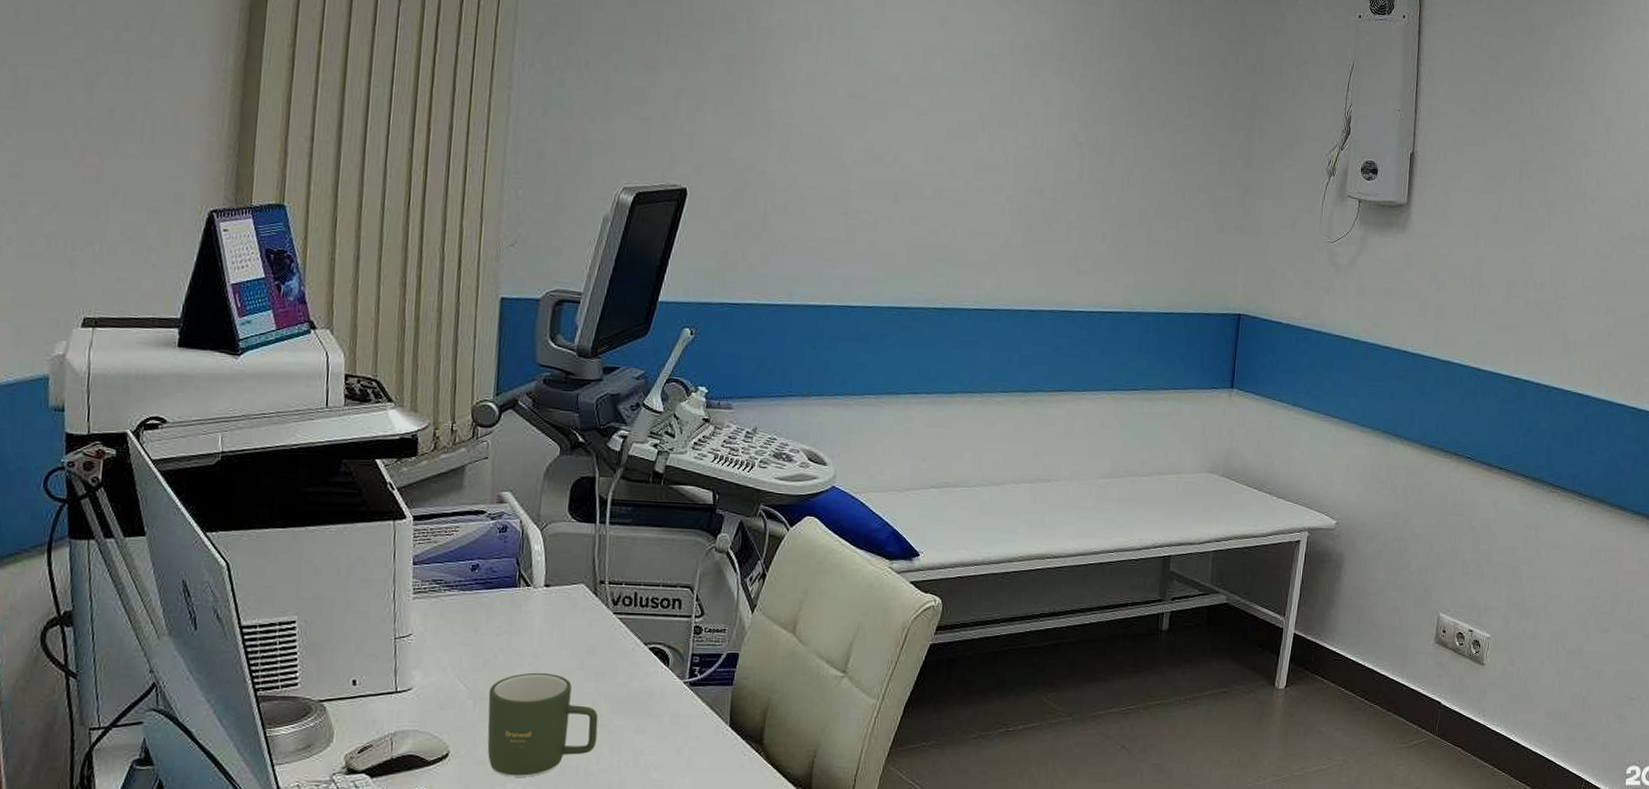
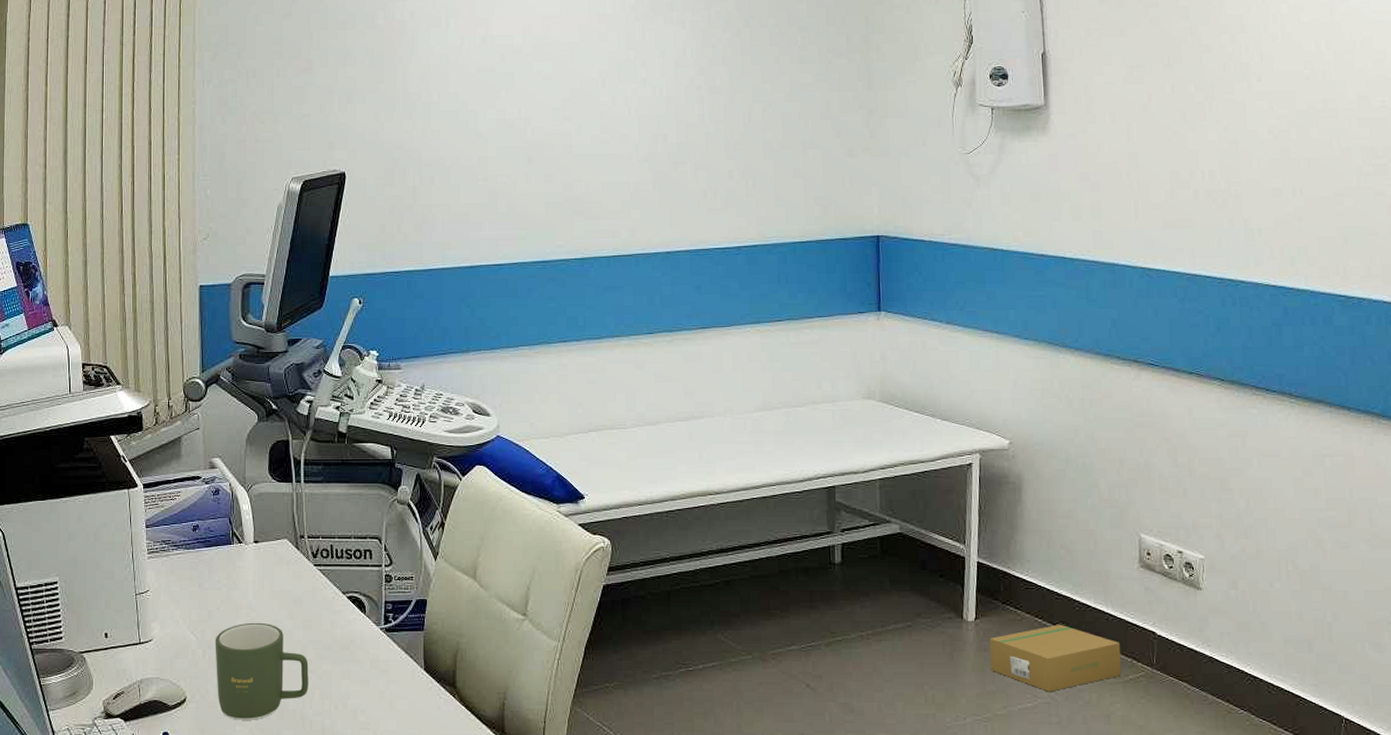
box: none [1294,693,1410,755] -> present [989,624,1121,692]

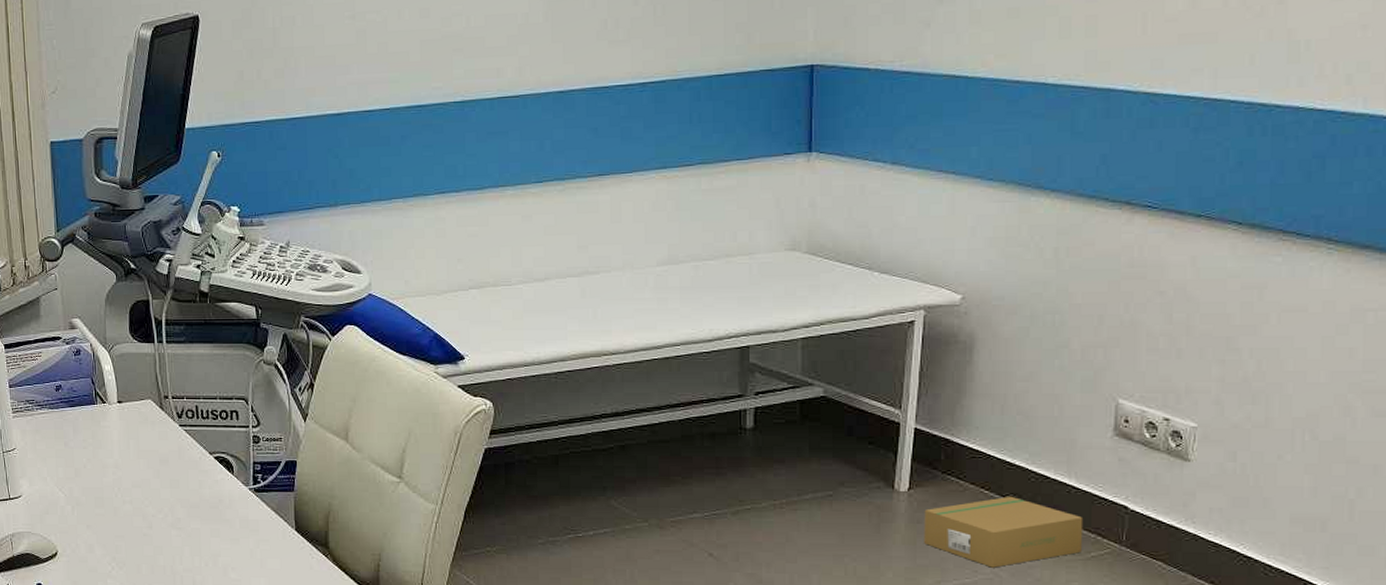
mug: present [215,622,309,720] -> none [83,481,178,575]

